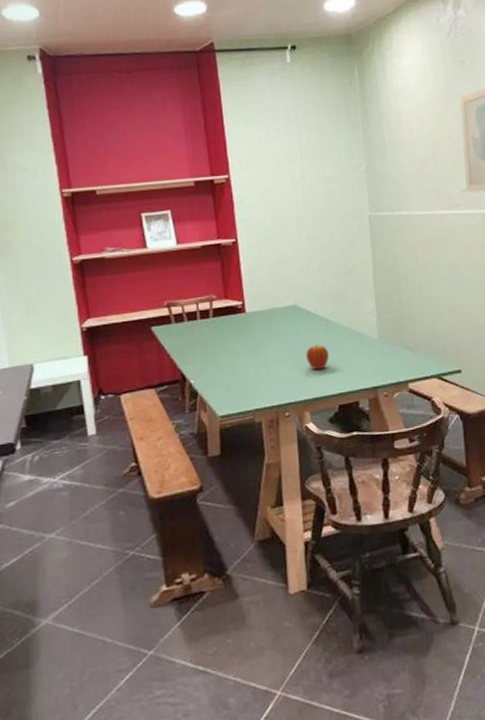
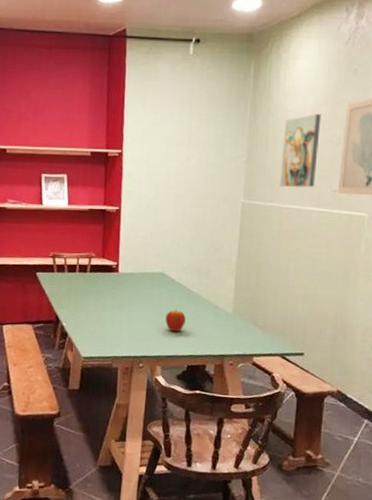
wall art: none [400,111,442,193] -> present [279,114,321,188]

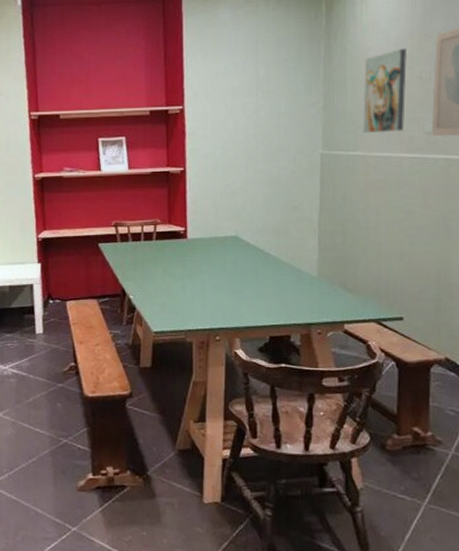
fruit: present [165,309,186,332] -> none [242,275,265,301]

